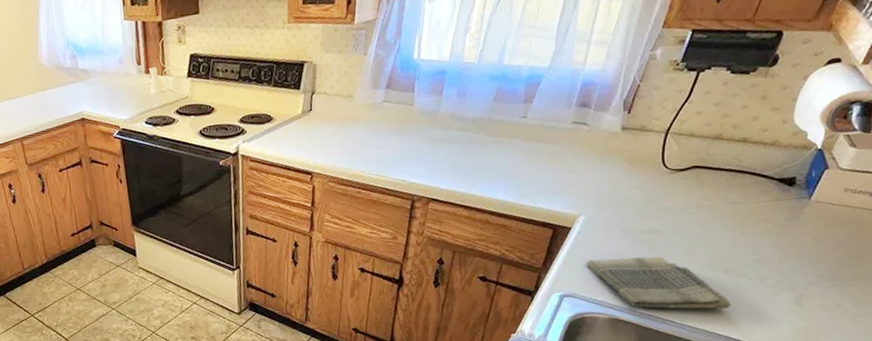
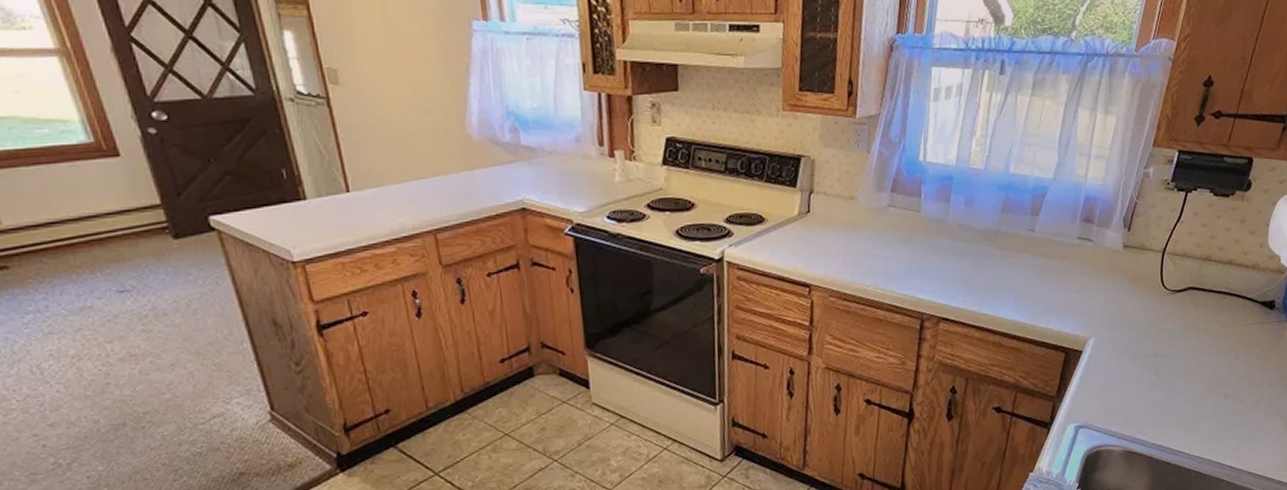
dish towel: present [586,255,732,309] -> none [1098,381,1232,439]

